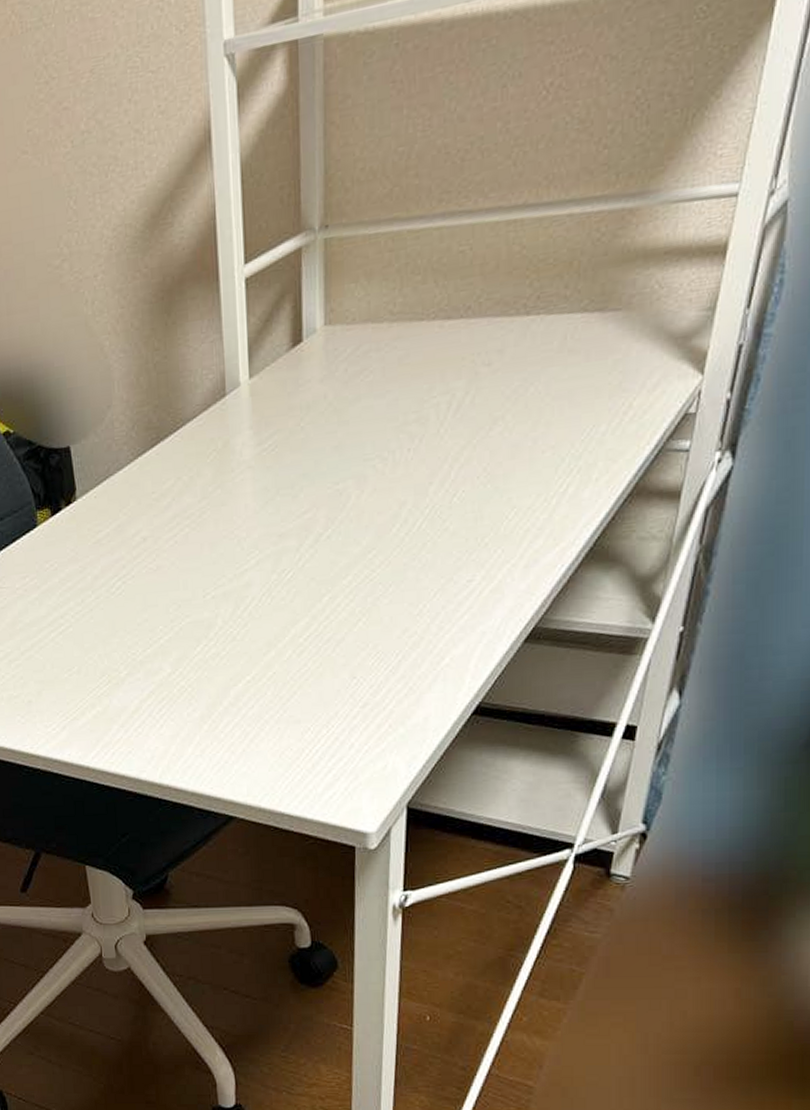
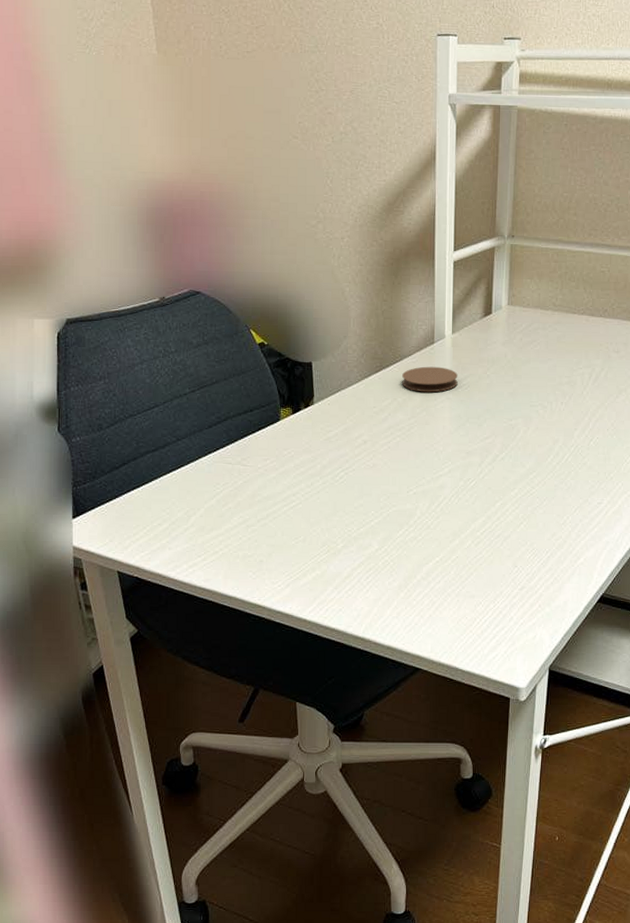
coaster: none [186,426,261,464] -> present [402,366,458,393]

